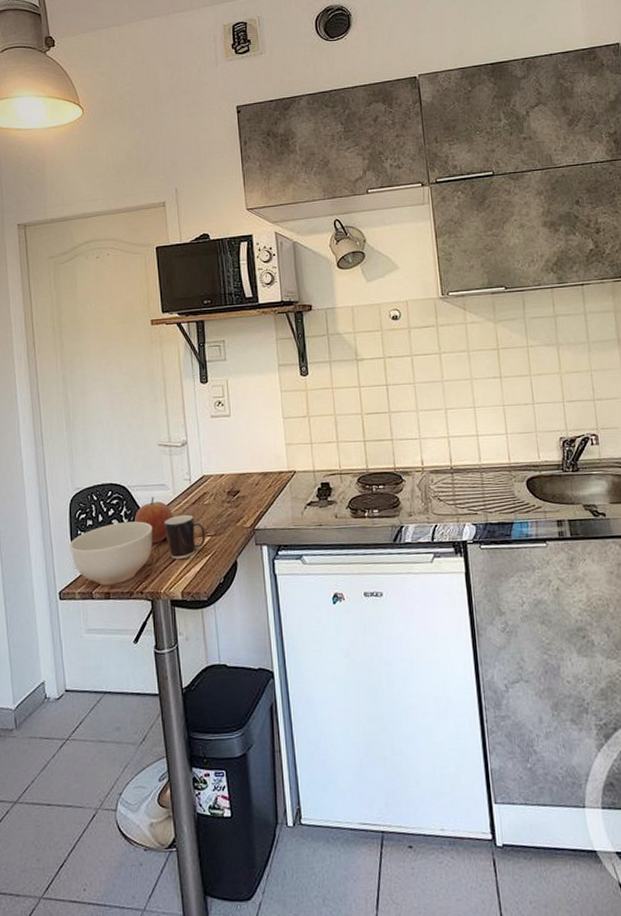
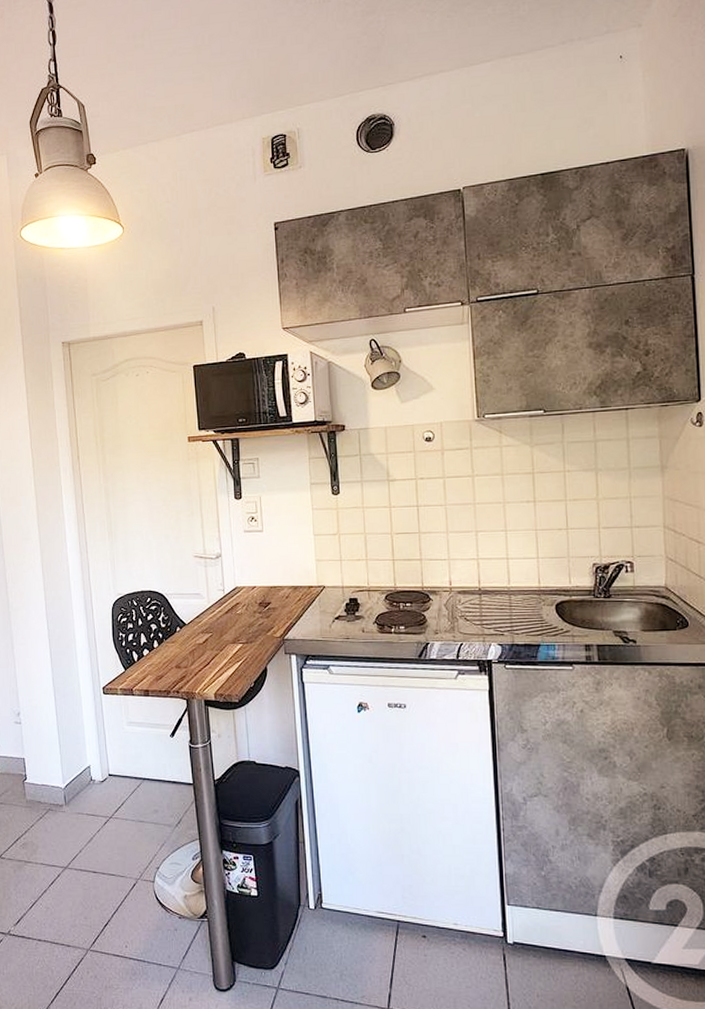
bowl: present [69,521,153,585] -> none [112,627,189,683]
fruit: present [135,497,173,543] -> none [172,604,208,647]
mug: present [163,514,206,560] -> none [198,622,238,664]

